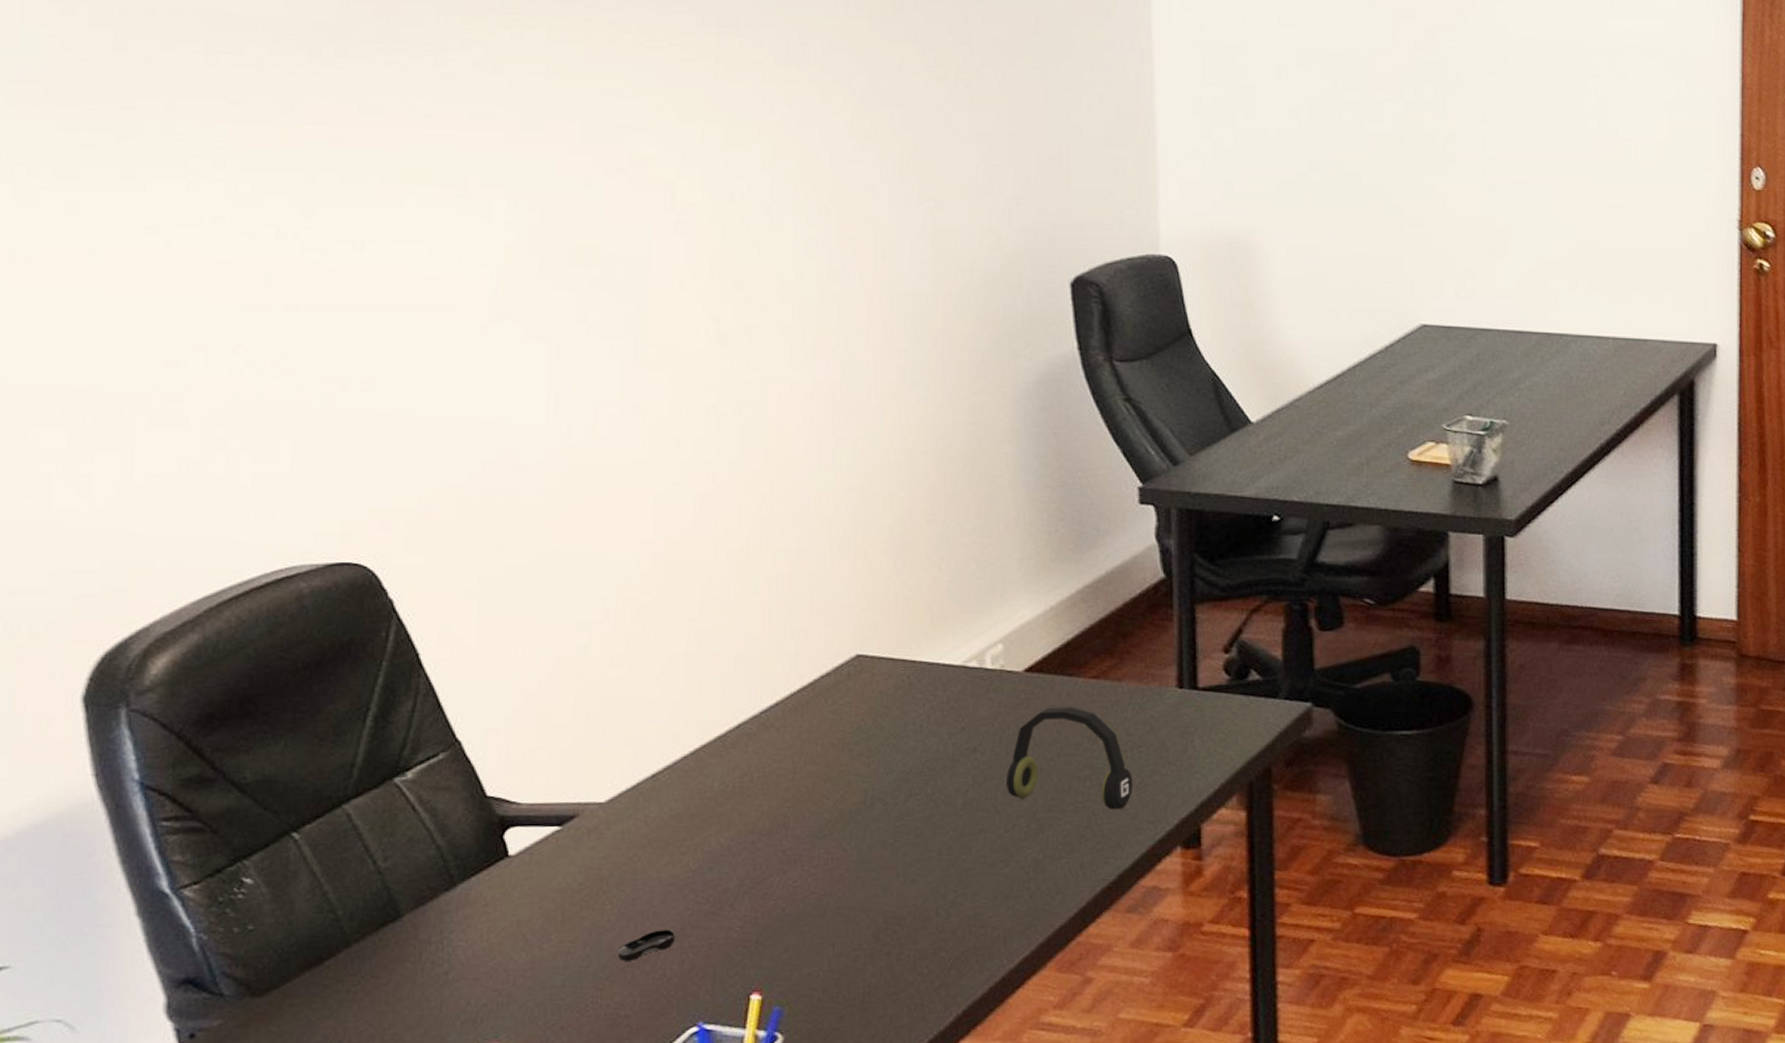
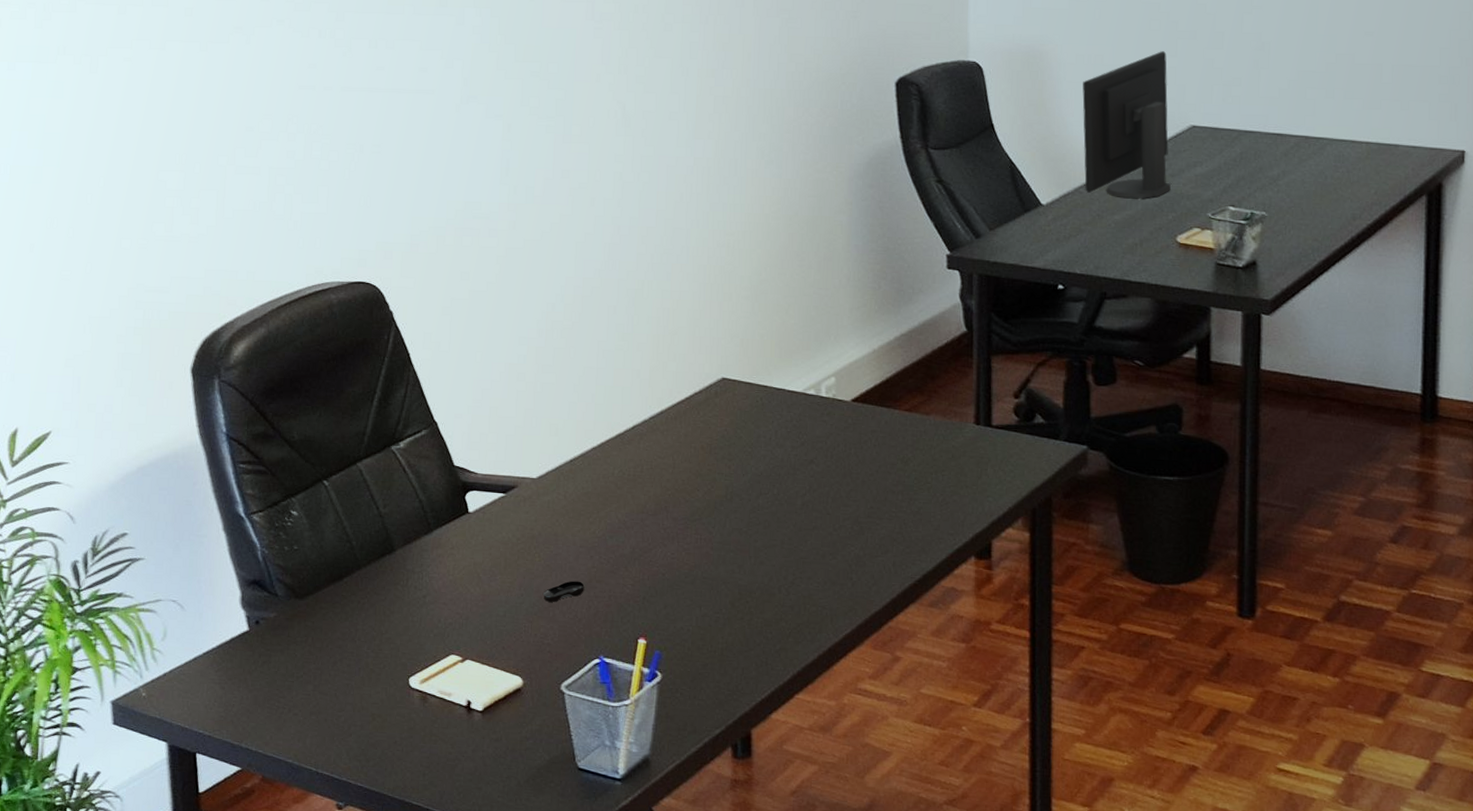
headphones: present [1006,706,1133,809] -> none [835,432,937,521]
computer monitor: none [1296,240,1400,412] -> present [1082,51,1171,199]

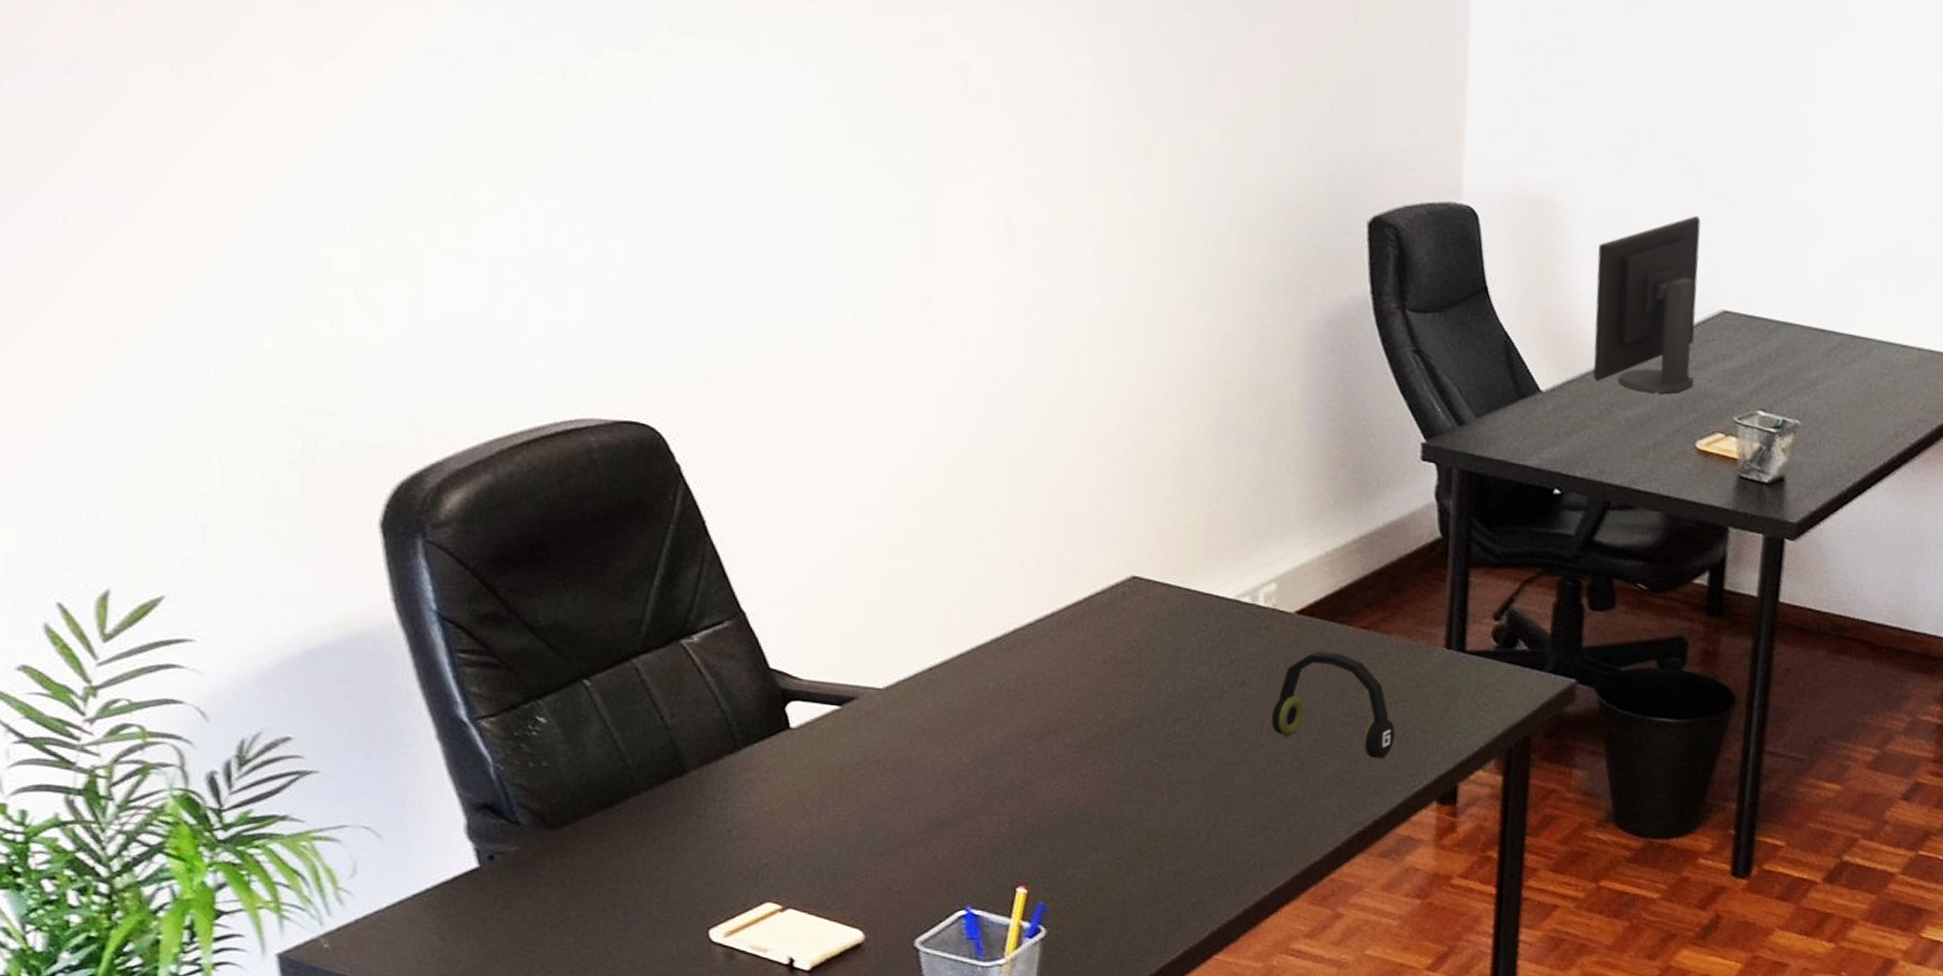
computer mouse: present [543,581,584,602] -> none [892,816,947,841]
headphones: none [835,432,937,521] -> present [1271,651,1395,758]

